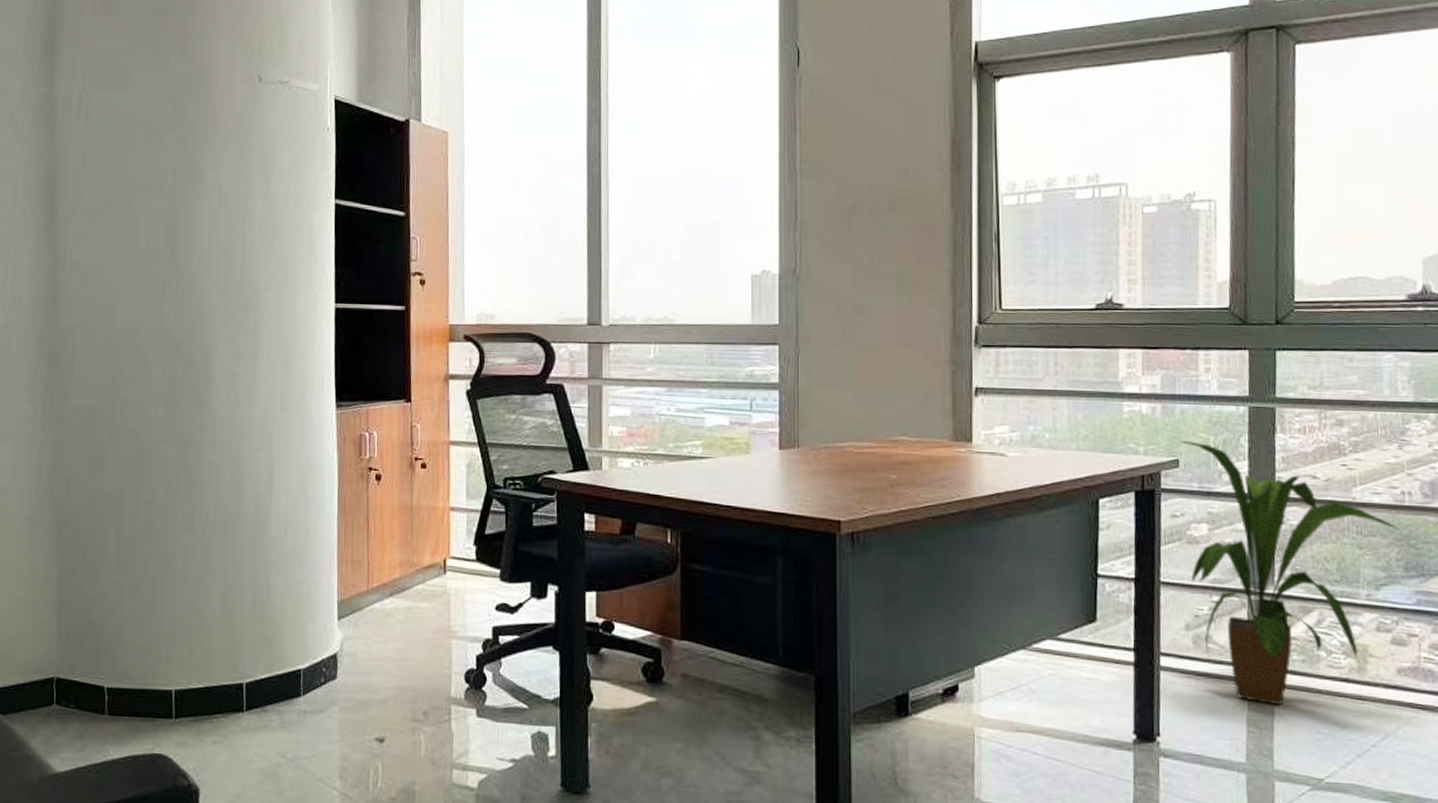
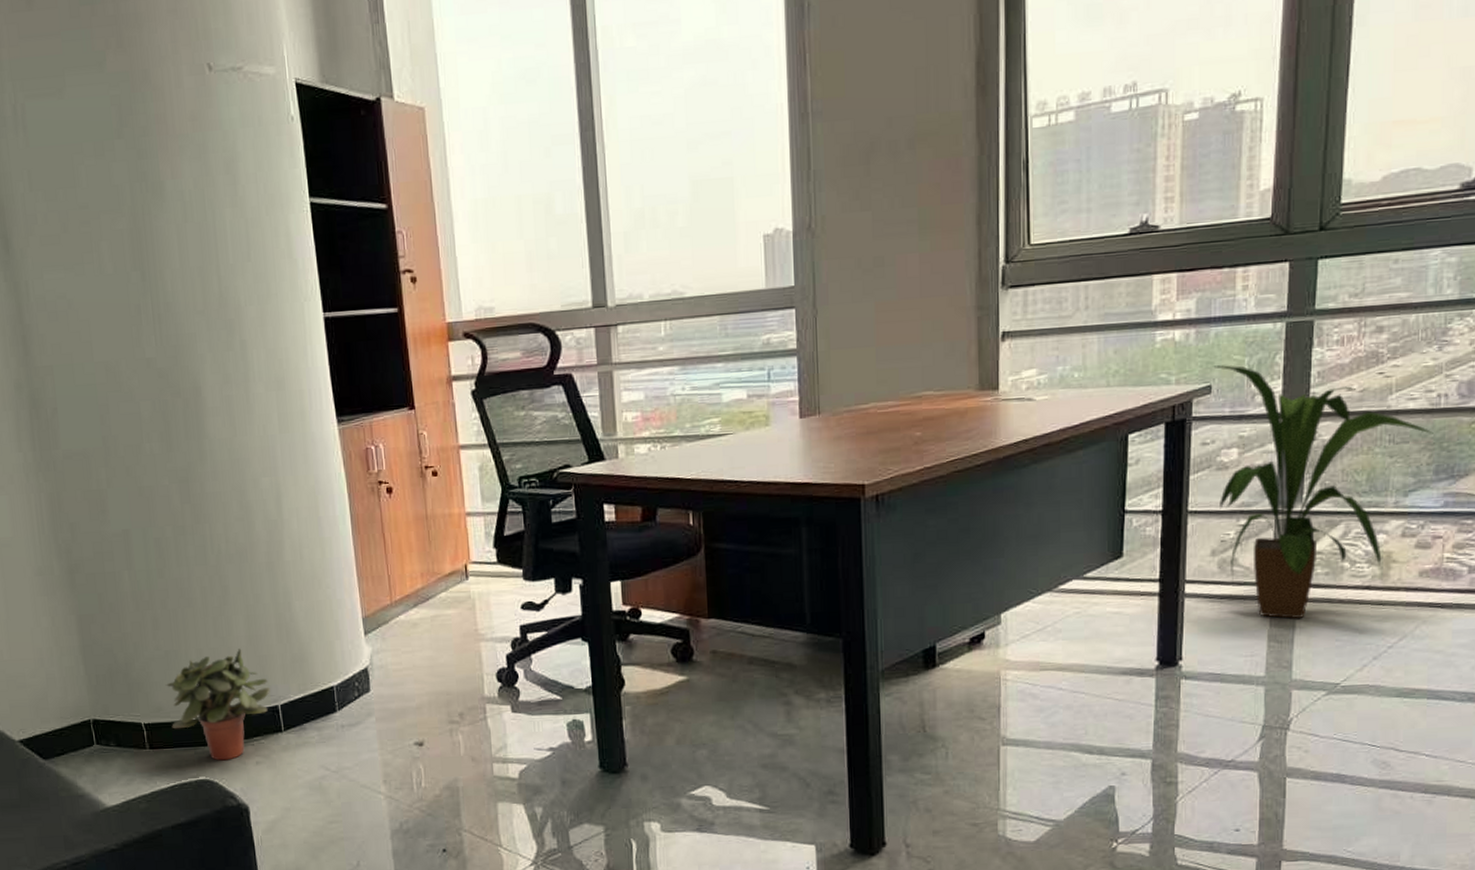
potted plant: none [134,620,237,736] -> present [165,648,270,761]

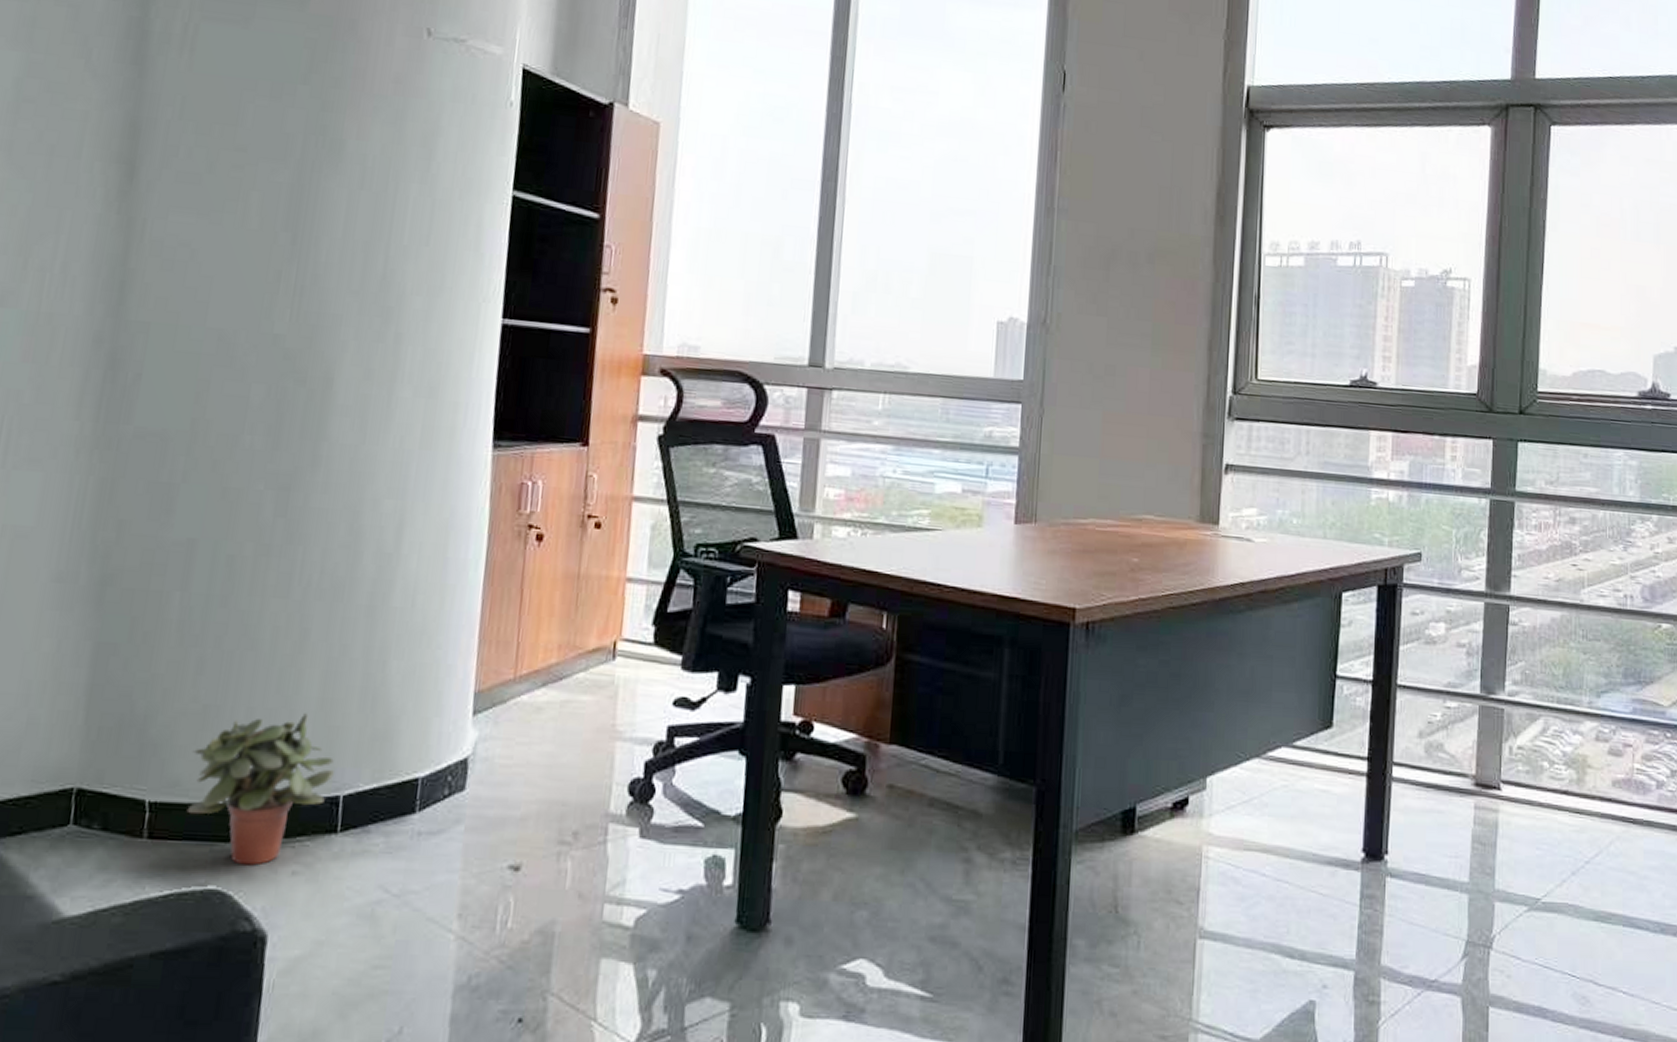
house plant: present [1213,365,1433,619] -> none [1423,533,1622,820]

